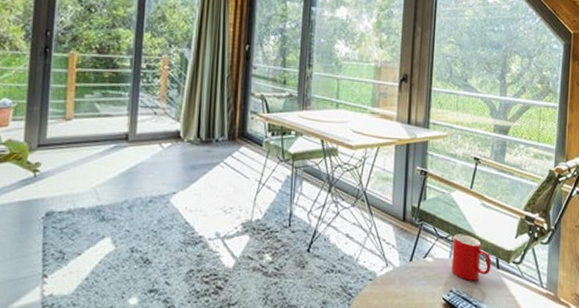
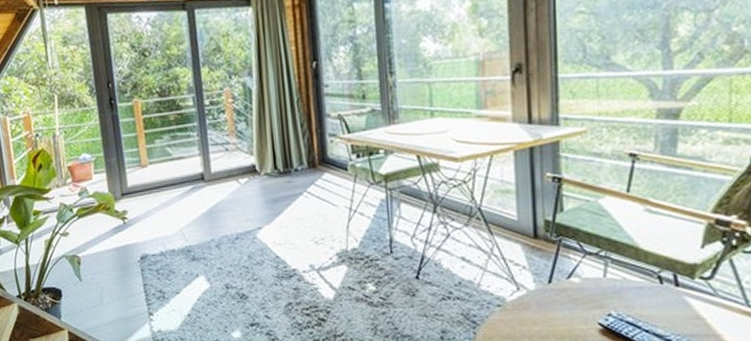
cup: present [451,234,492,281] -> none [606,248,667,302]

